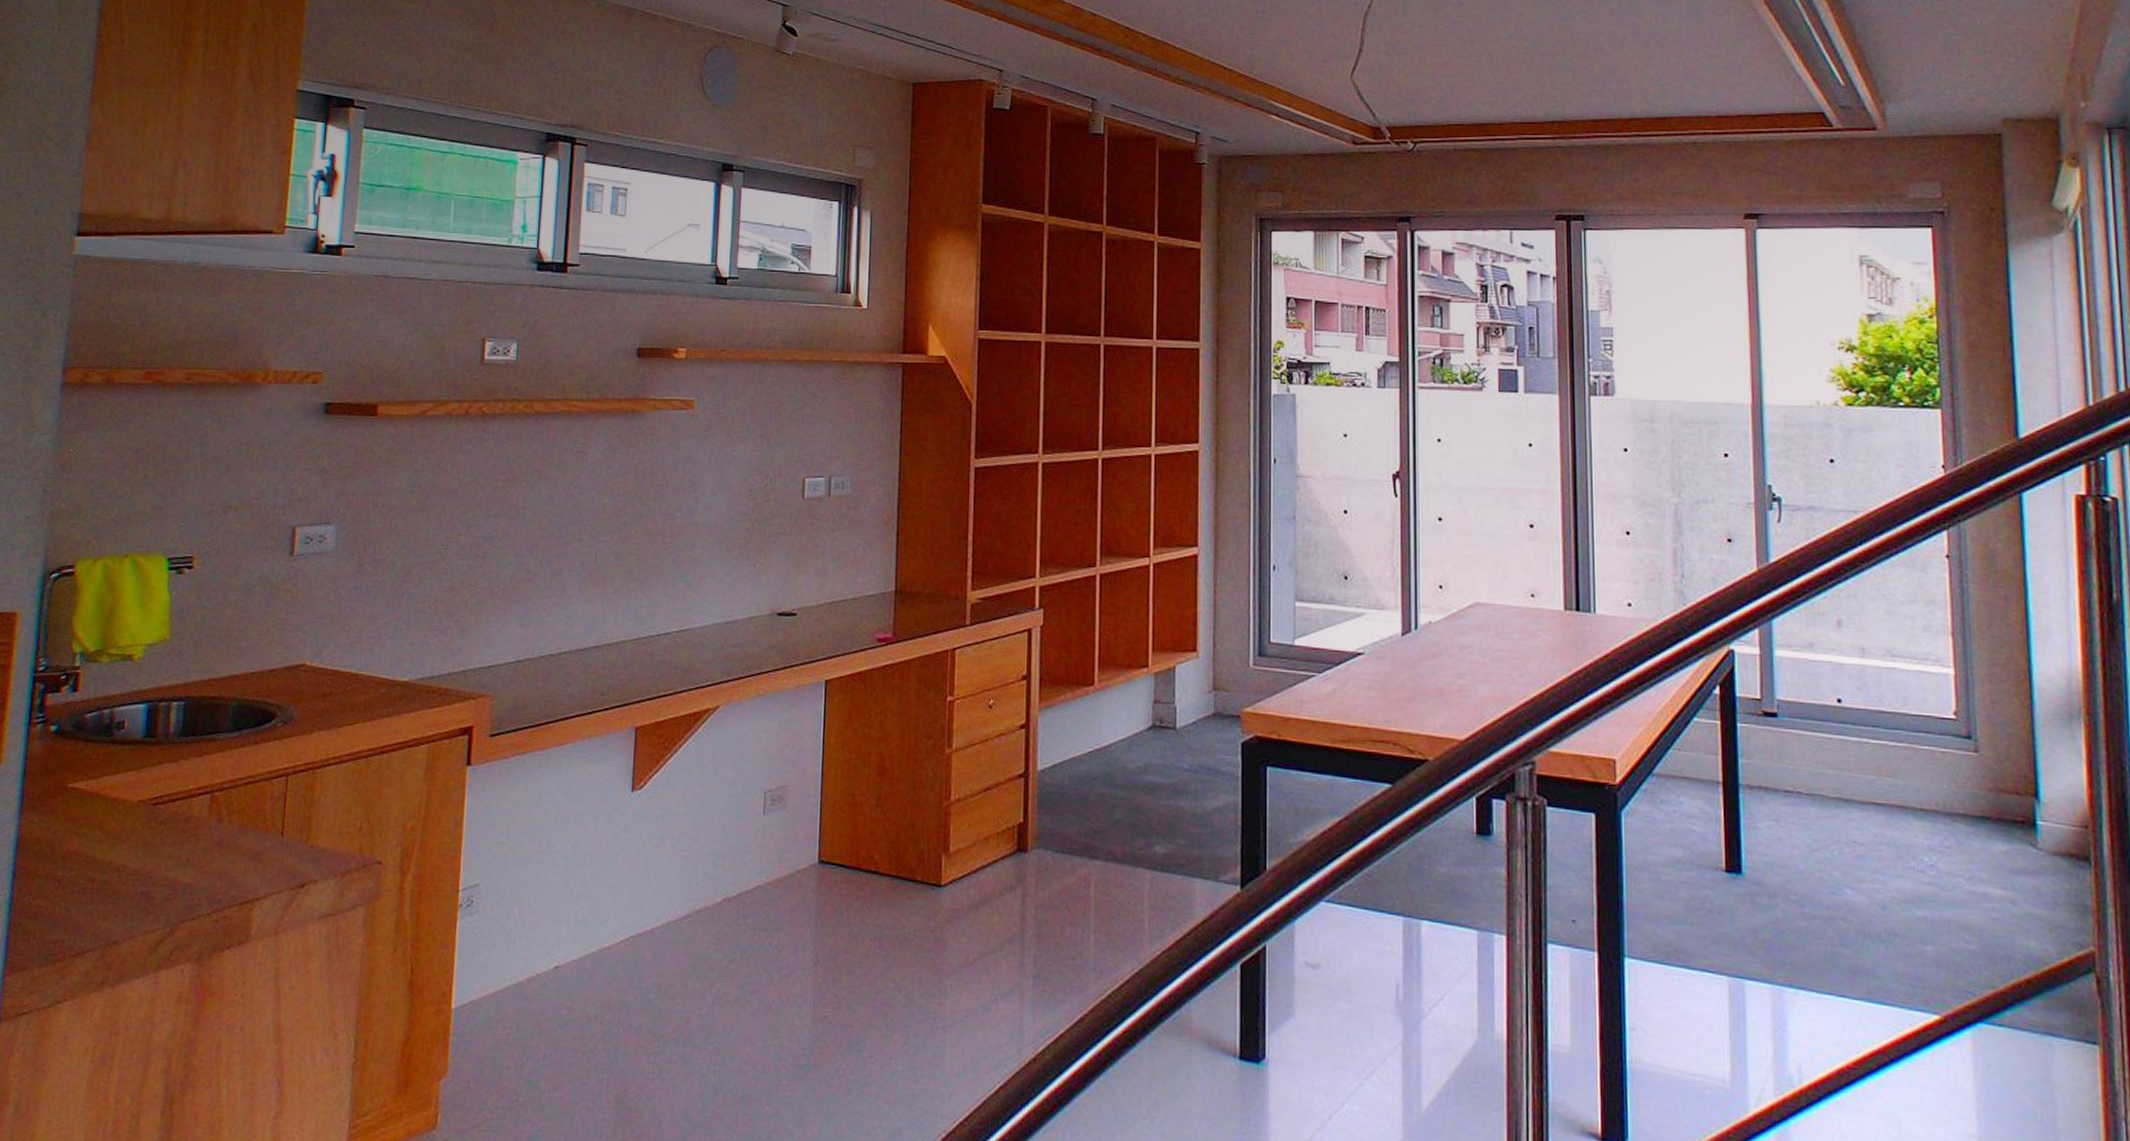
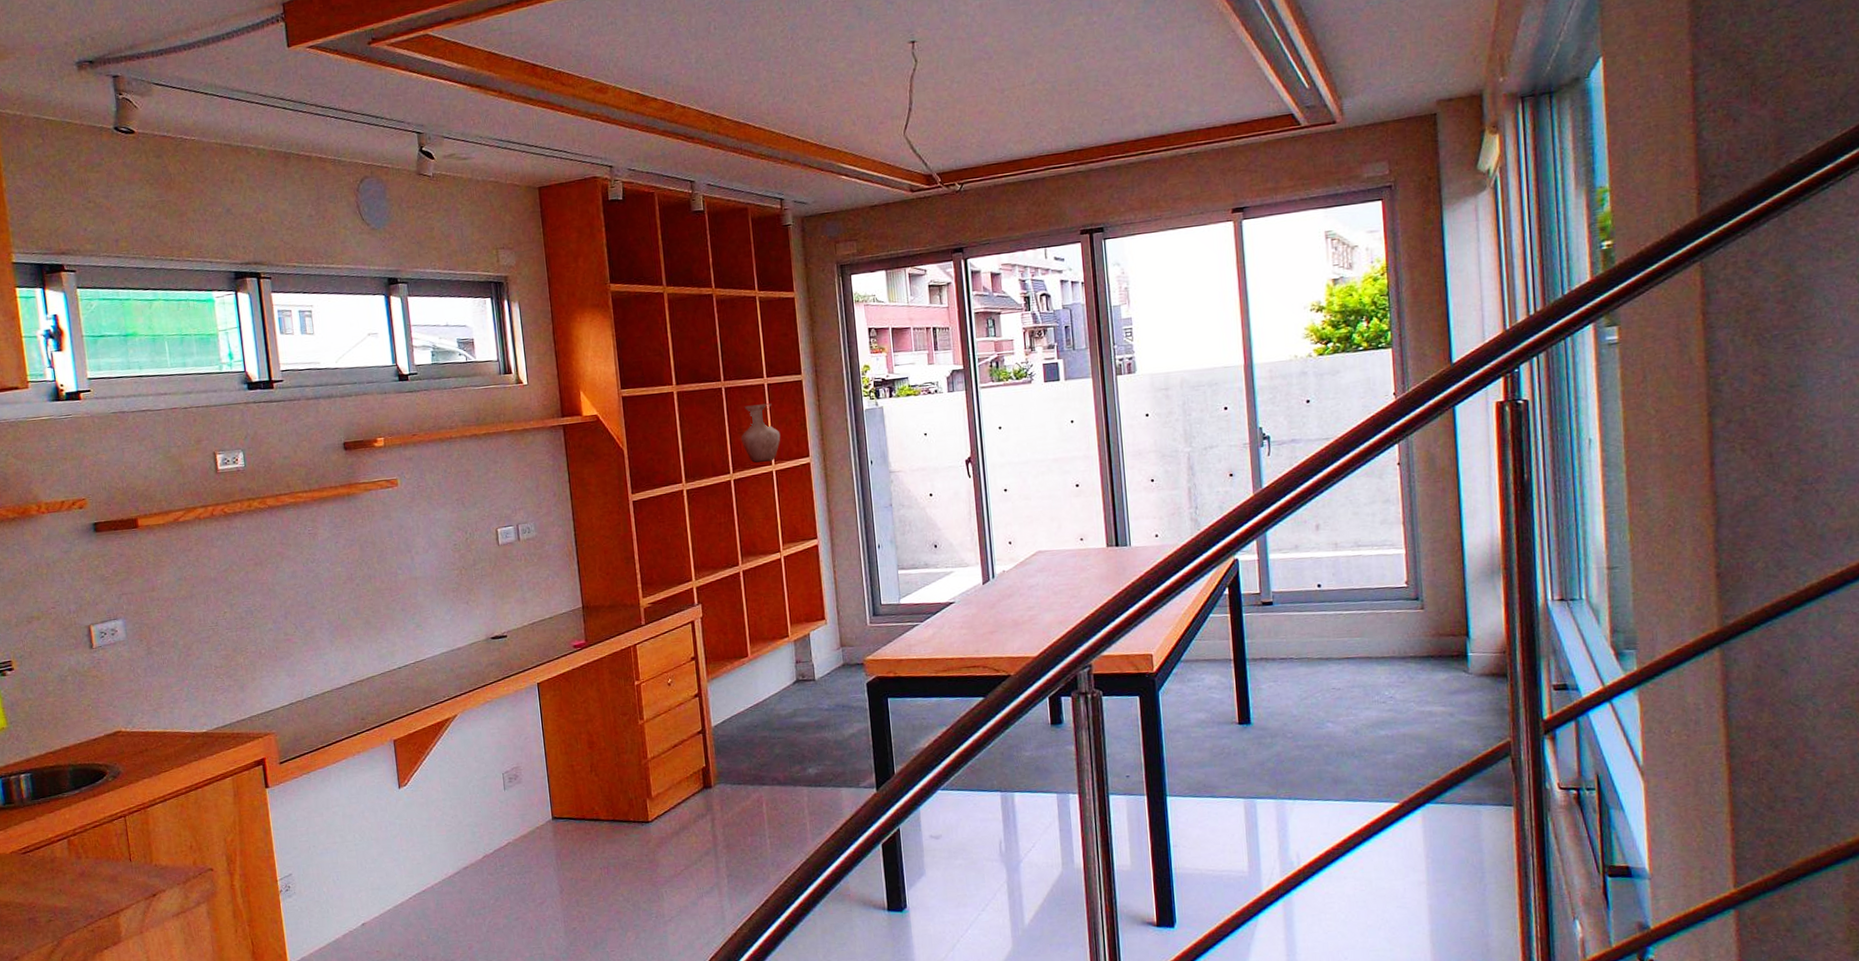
vase: none [1116,370,1166,443] -> present [740,403,781,464]

